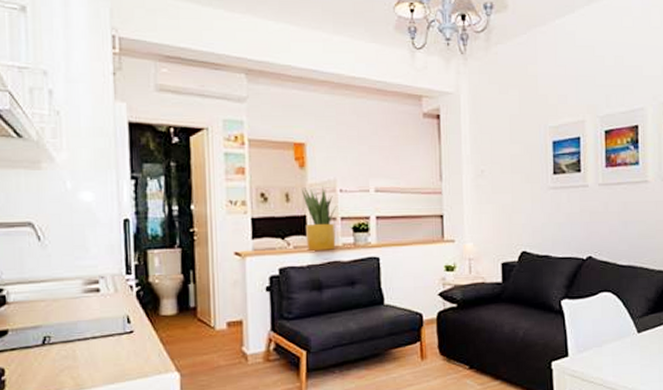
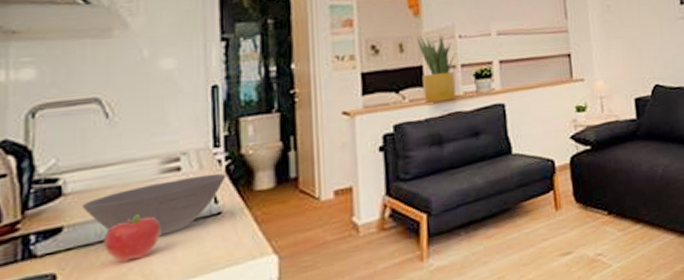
bowl: none [22,297,137,346] -> present [83,173,226,236]
fruit: none [40,326,85,364] -> present [104,215,161,262]

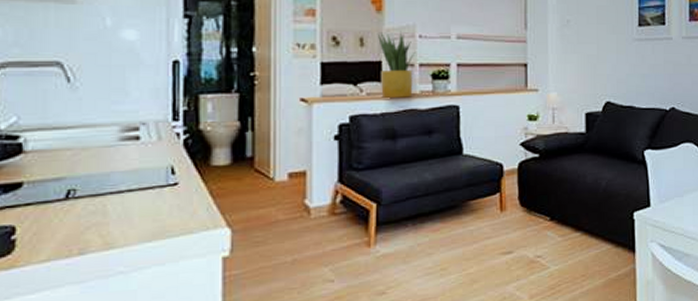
bowl: present [83,173,226,236] -> none [42,146,184,199]
fruit: present [104,215,161,262] -> none [62,178,119,221]

